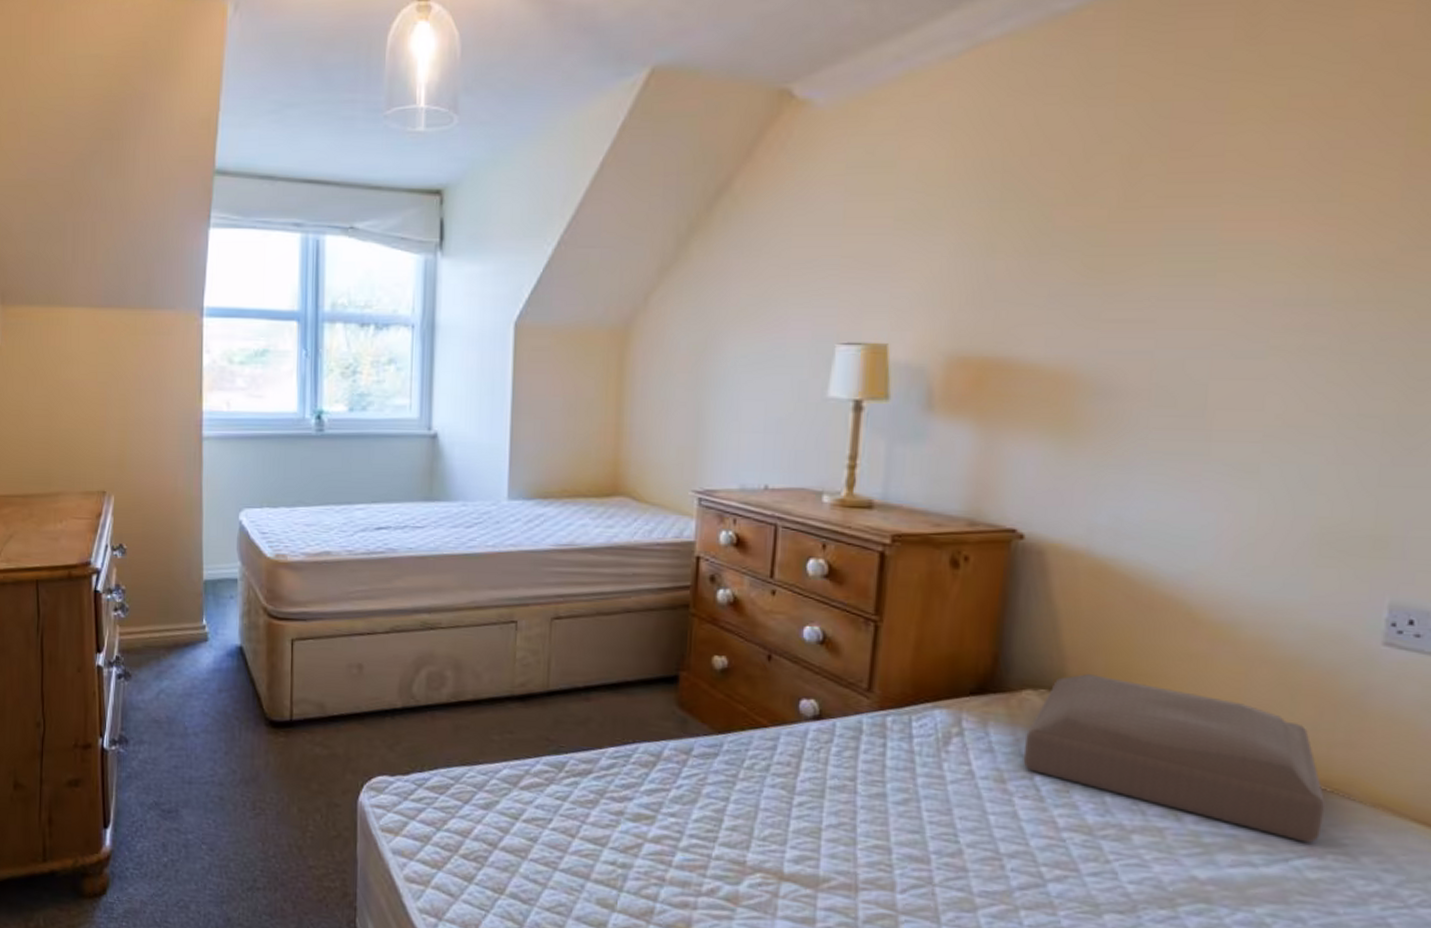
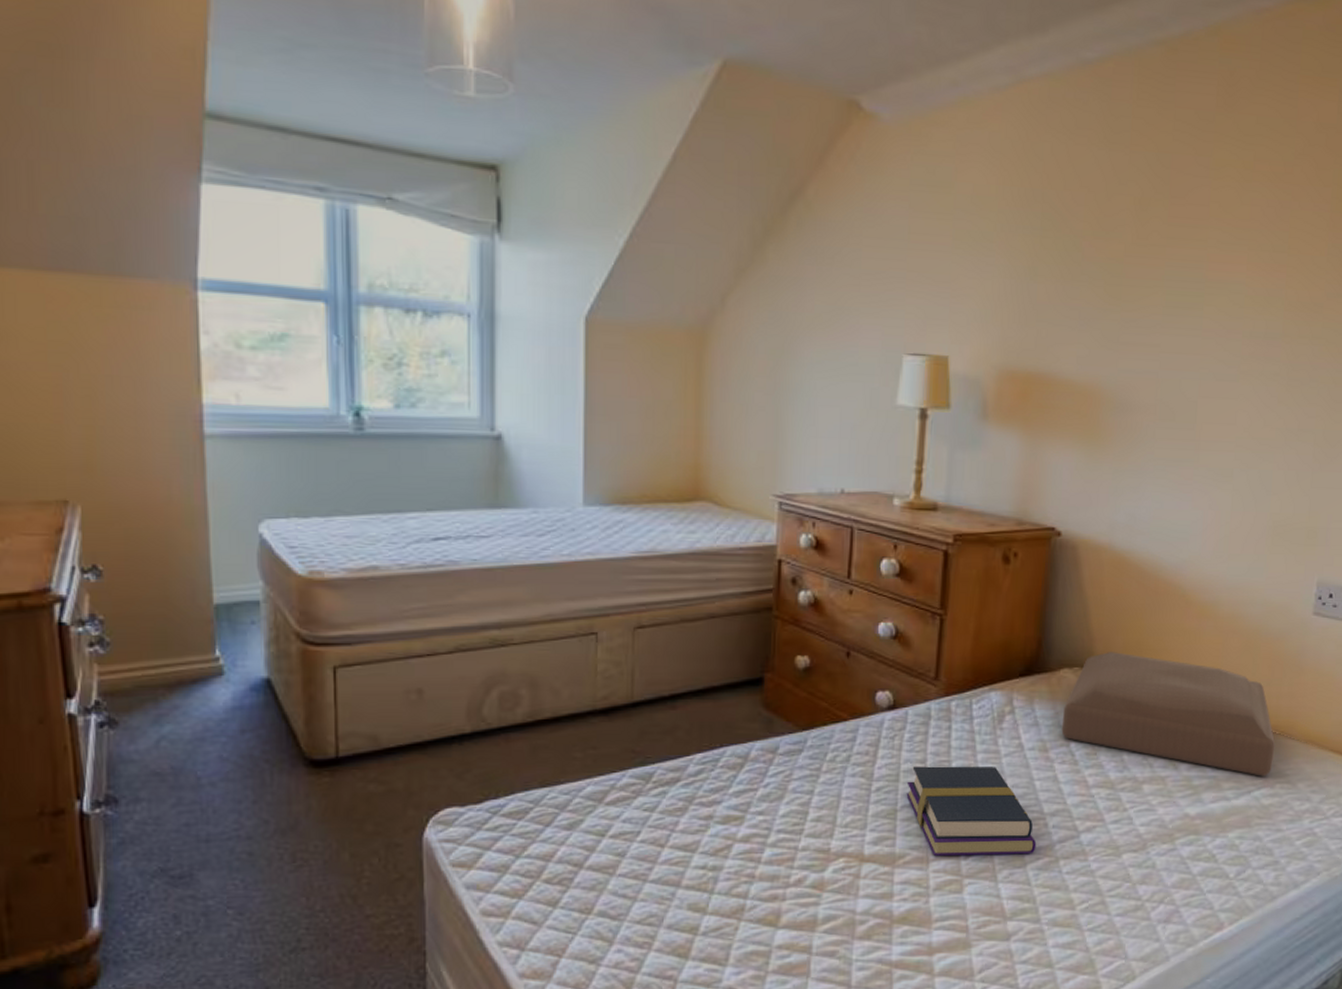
book: none [832,783,990,897] -> present [906,766,1037,856]

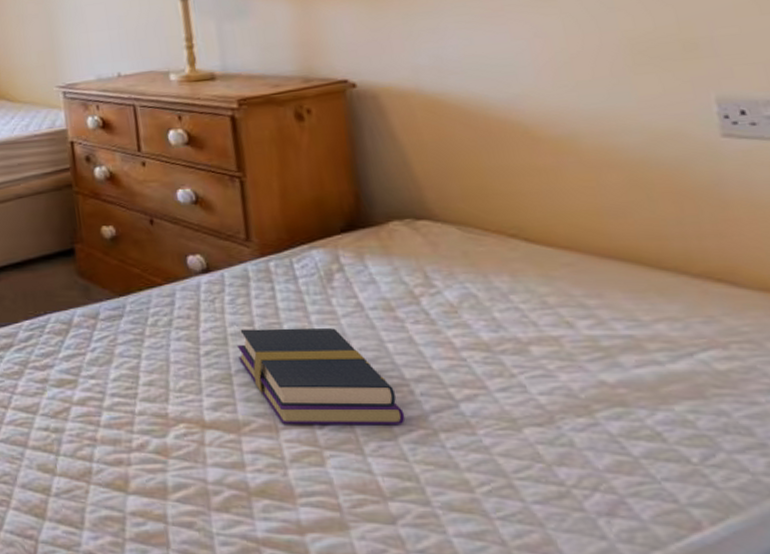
cushion: present [1061,652,1276,776] -> none [402,199,718,335]

